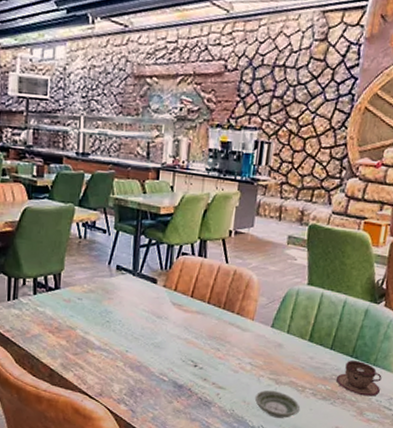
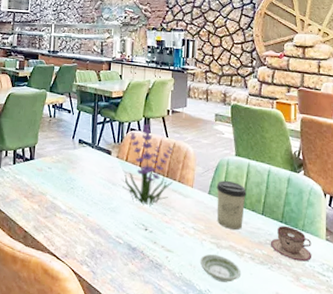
plant: none [169,247,233,342] -> present [122,124,174,207]
cup: none [279,312,316,365] -> present [216,180,246,230]

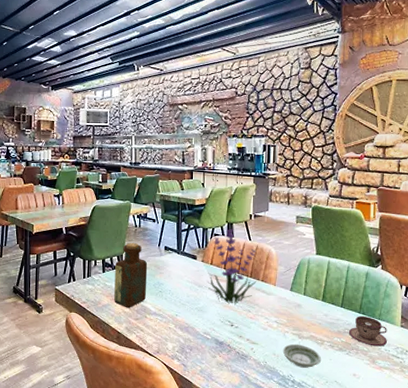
bottle: none [23,133,61,205] -> present [114,242,148,308]
cup: present [216,180,246,230] -> none [298,277,327,321]

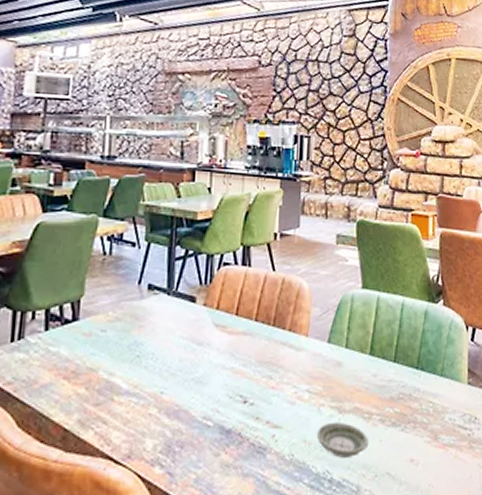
bottle: present [114,242,148,308] -> none [61,279,120,388]
plant: present [207,229,257,305] -> none [211,255,282,371]
teacup: present [348,315,387,347] -> none [403,372,452,416]

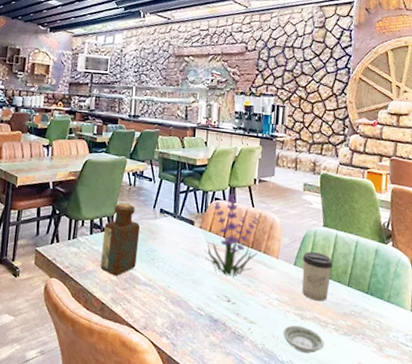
bottle: none [61,279,120,388] -> present [100,202,141,276]
plant: none [211,255,282,371] -> present [205,193,259,279]
cup: none [338,322,375,386] -> present [302,251,333,301]

